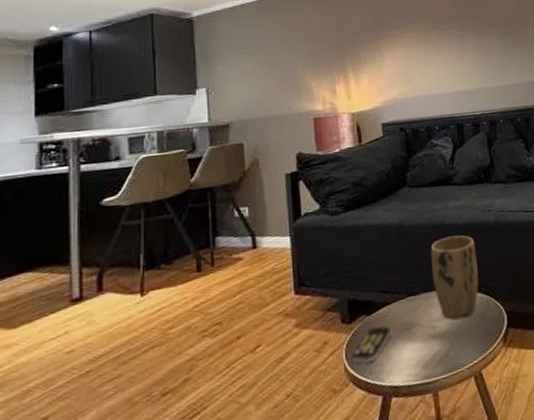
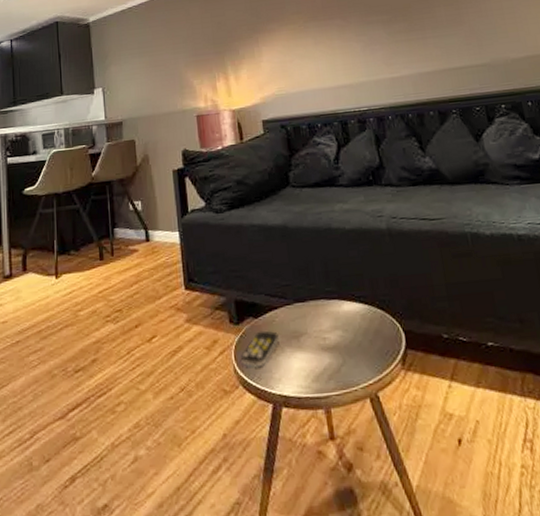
plant pot: present [430,235,479,320] -> none [317,241,372,334]

